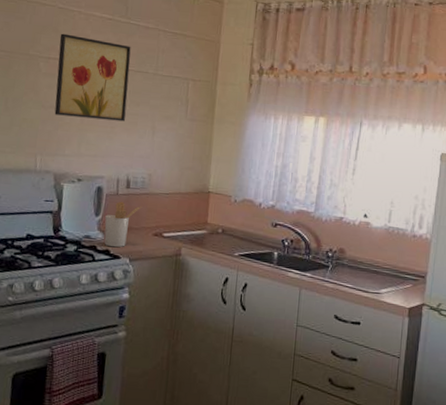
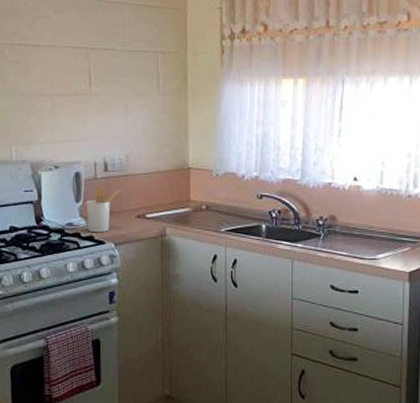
wall art: present [54,33,131,122] -> none [22,17,97,103]

